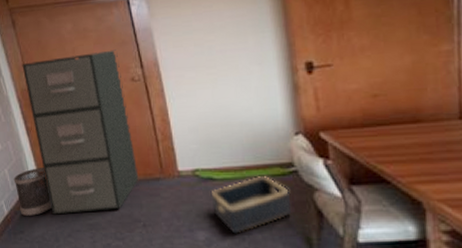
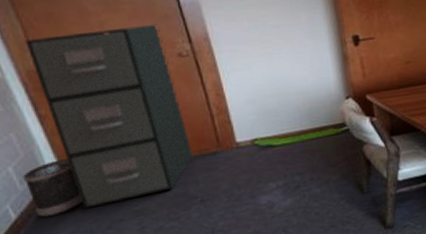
basket: present [211,175,291,234] -> none [271,136,344,192]

